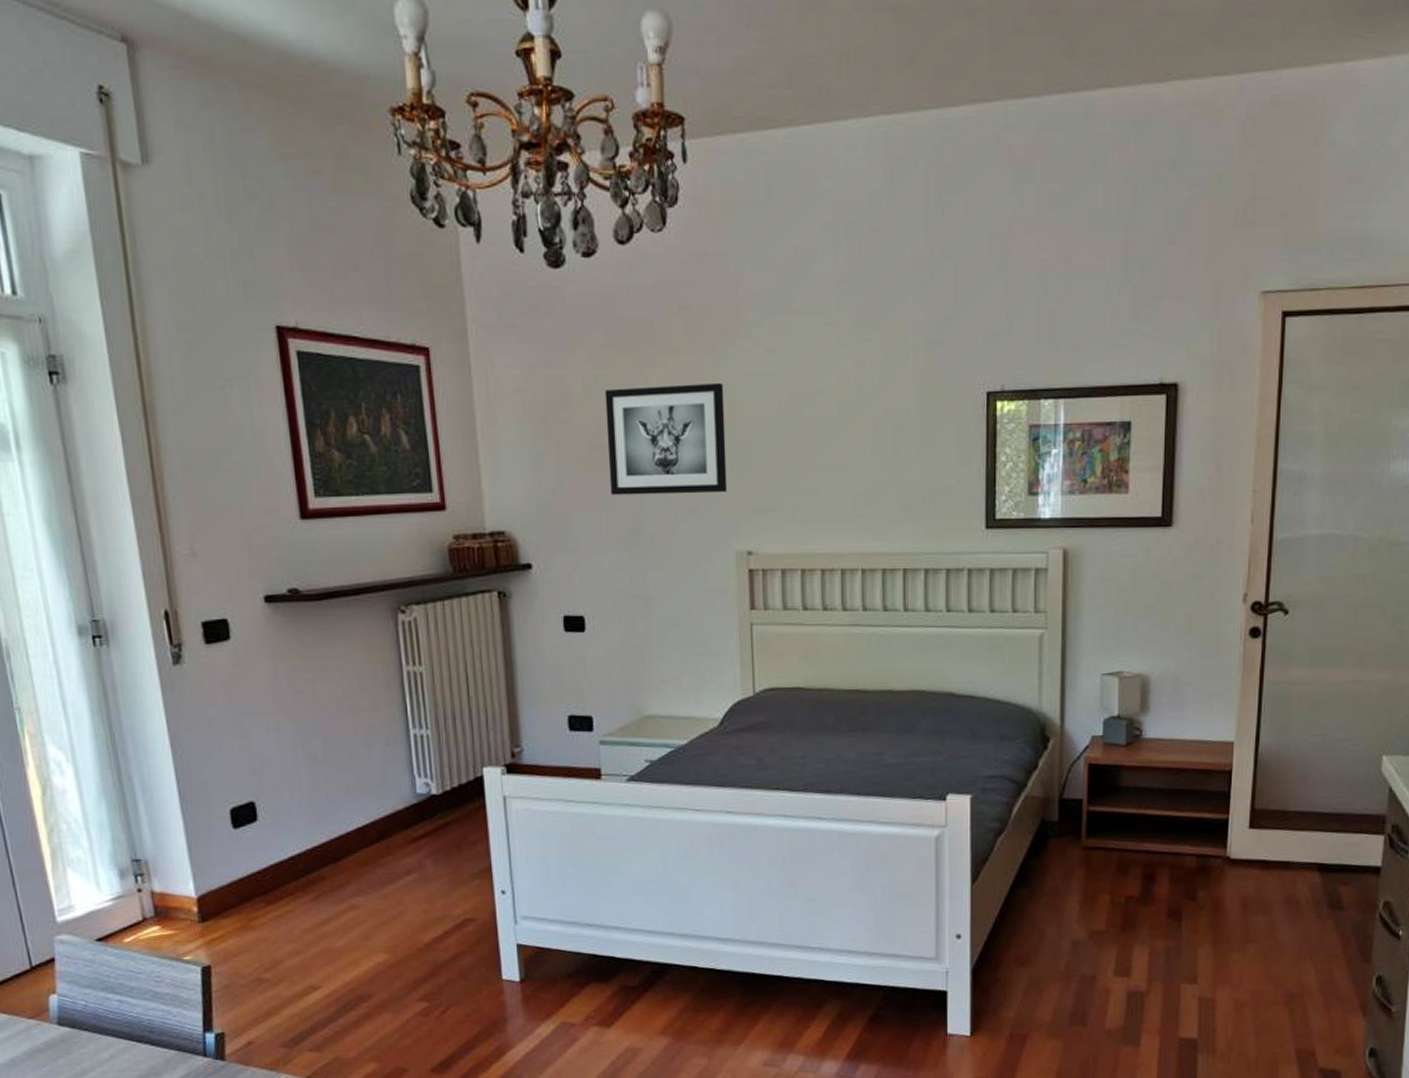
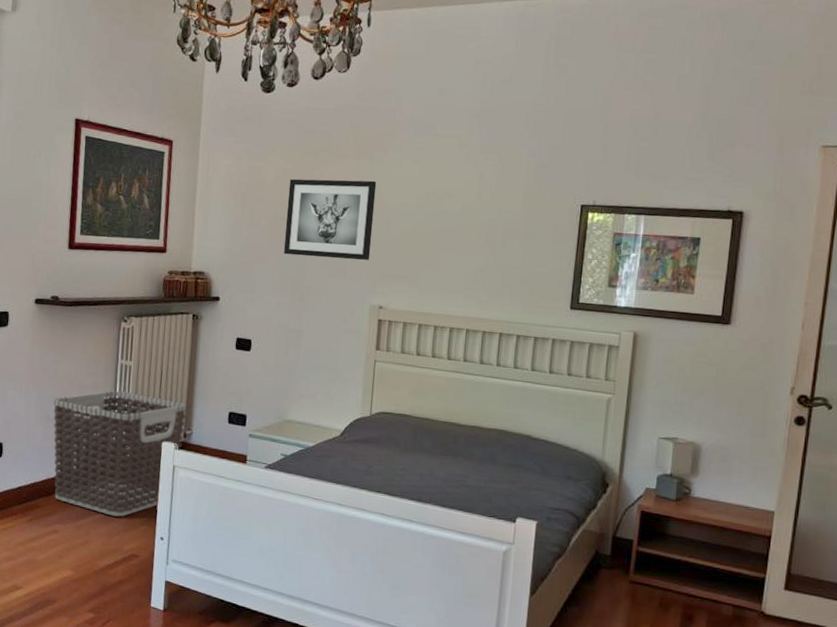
clothes hamper: none [319,708,511,875] -> present [53,390,187,517]

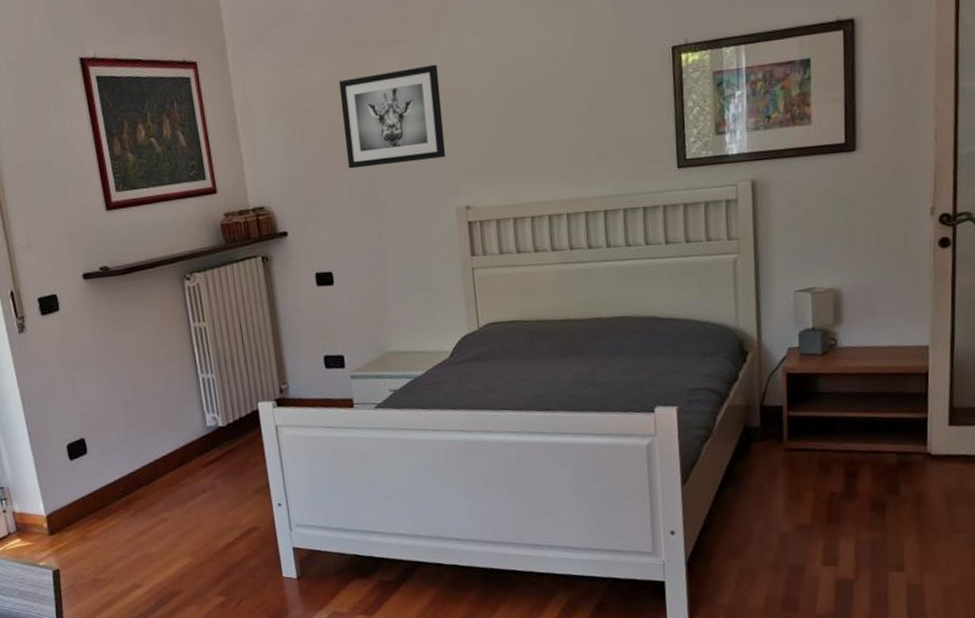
clothes hamper: present [53,390,187,517] -> none [130,355,280,492]

